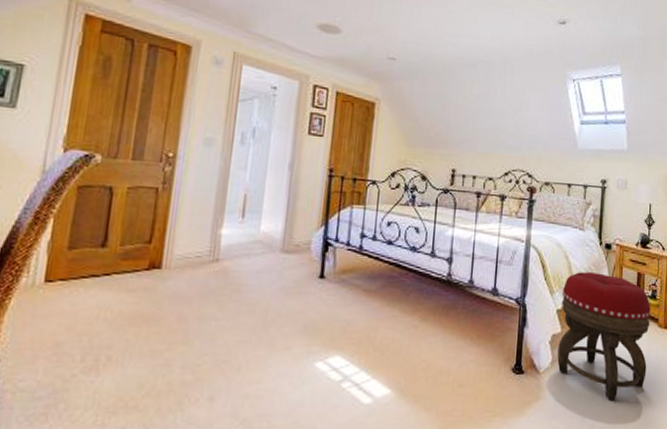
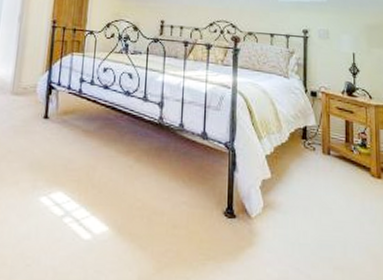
footstool: present [557,272,651,402] -> none [269,118,362,252]

